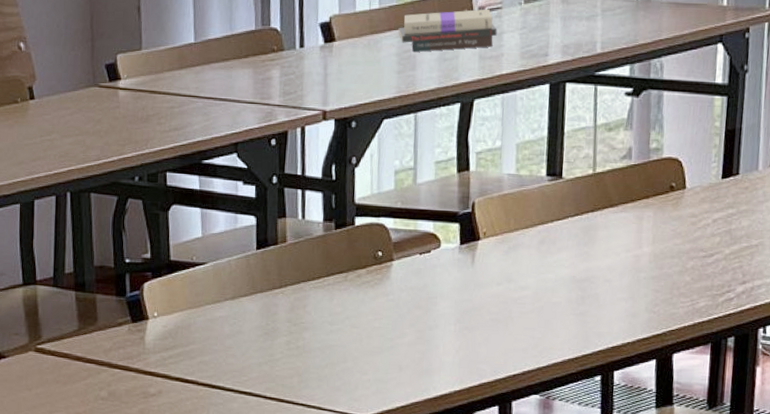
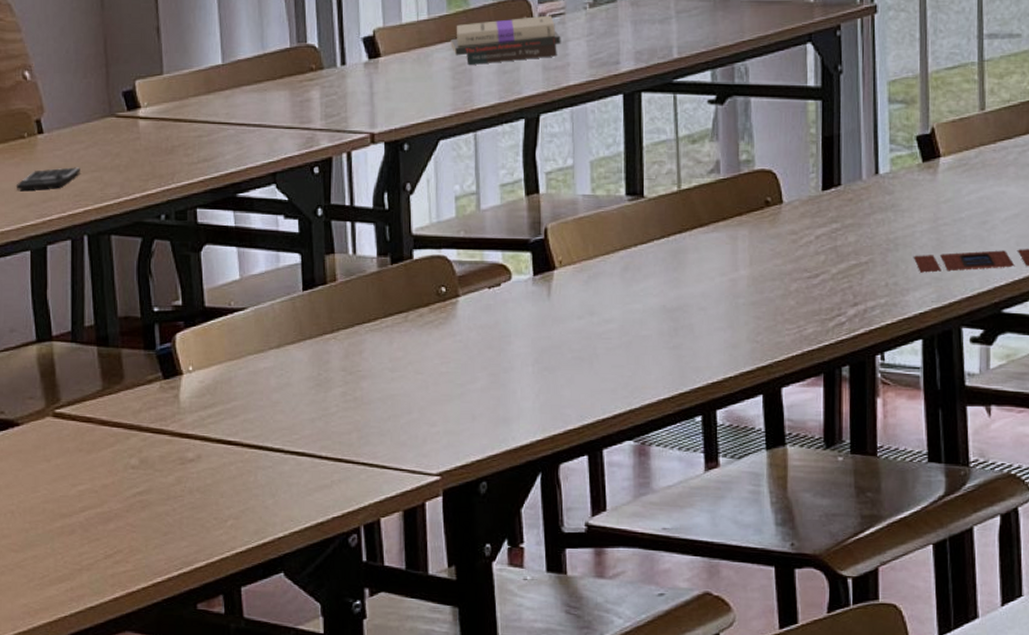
calculator: none [9,131,66,150] -> present [15,167,80,190]

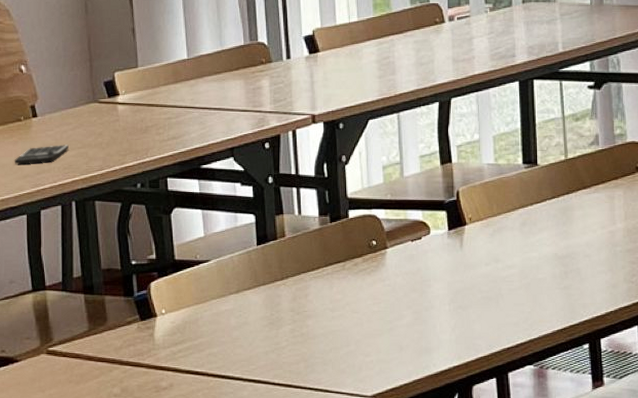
books: present [450,15,561,65] -> none [377,17,467,58]

